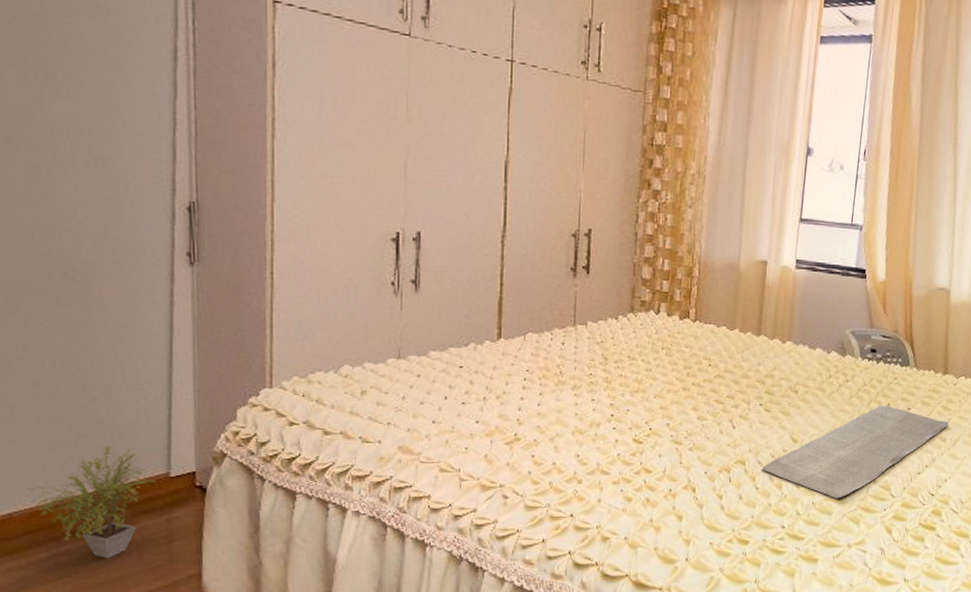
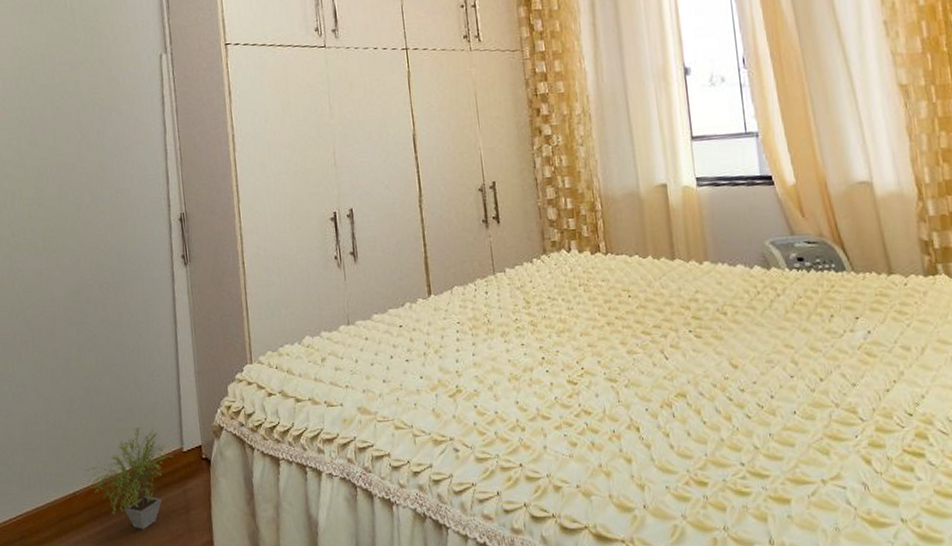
bath mat: present [762,405,950,499] -> none [705,317,910,428]

